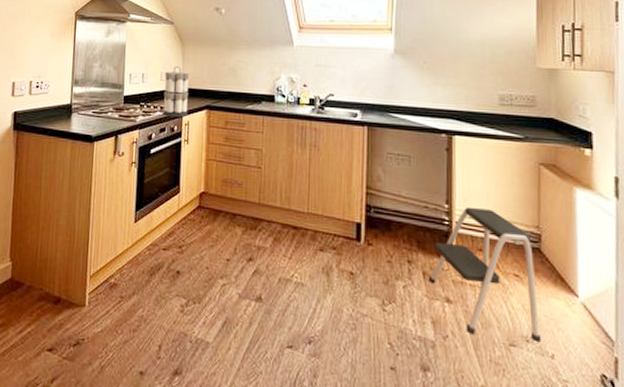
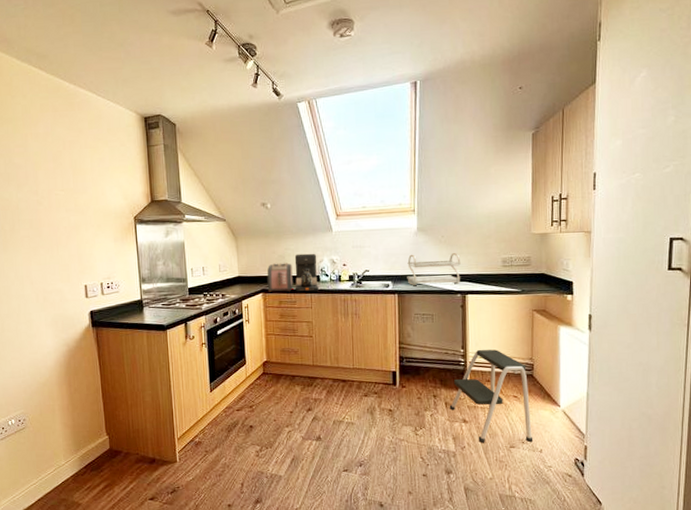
spice rack: present [162,65,190,117] -> none [222,257,247,302]
toaster: none [213,76,244,112] -> present [267,263,293,292]
coffee maker: none [244,68,273,113] -> present [294,253,319,292]
dish rack: none [379,80,447,122] -> present [407,252,461,286]

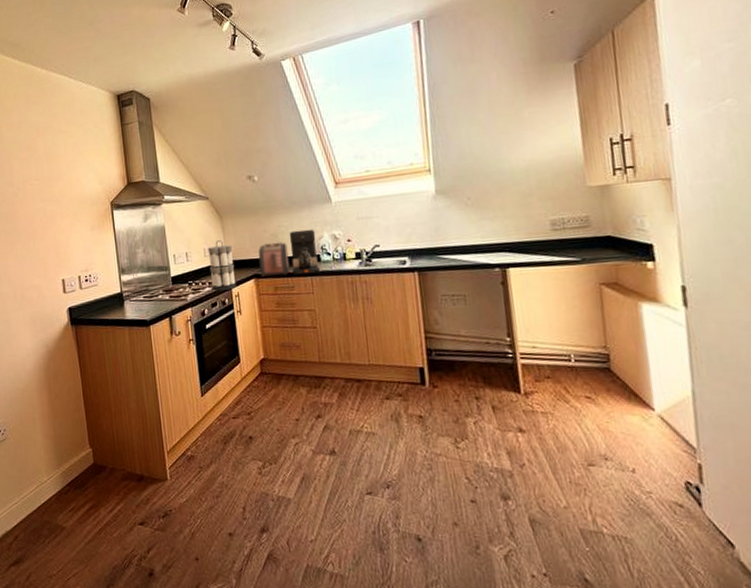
spice rack: none [222,257,247,302] -> present [207,239,237,291]
dish rack: present [407,252,461,286] -> none [426,217,497,262]
step stool: present [449,349,534,443] -> none [498,336,621,460]

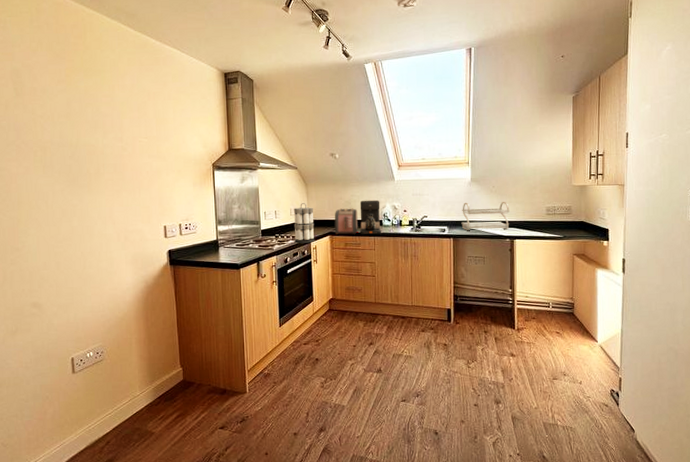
dish rack: none [426,217,497,262] -> present [461,201,510,231]

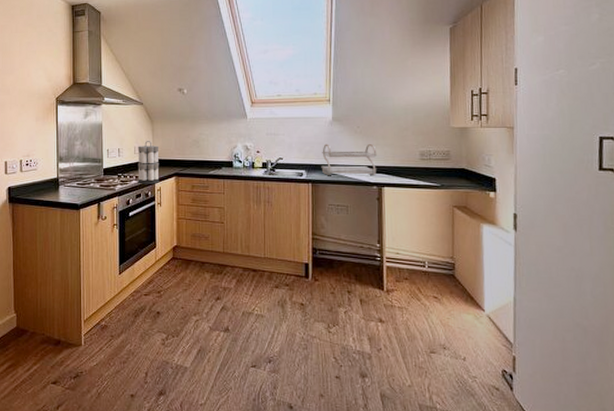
toaster: present [334,208,358,235] -> none [180,147,206,177]
coffee maker: present [359,200,381,235] -> none [208,139,231,177]

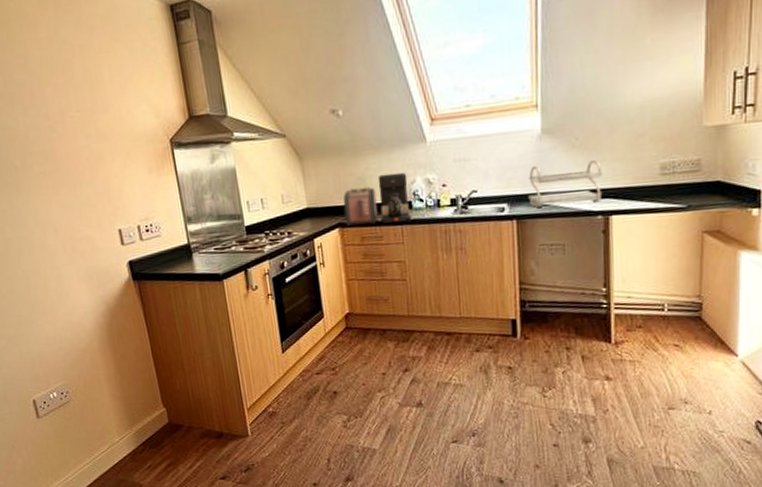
spice rack: present [138,140,160,184] -> none [286,183,319,242]
toaster: none [180,147,206,177] -> present [343,187,378,226]
coffee maker: none [208,139,231,177] -> present [377,172,411,224]

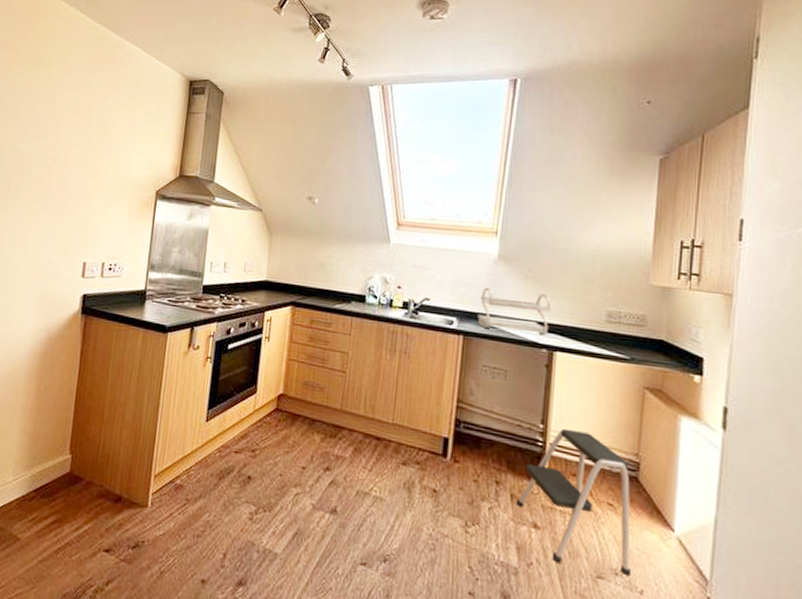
toaster: present [343,187,378,226] -> none [298,271,334,311]
coffee maker: present [377,172,411,224] -> none [332,264,366,315]
step stool: none [587,286,700,405] -> present [516,428,632,576]

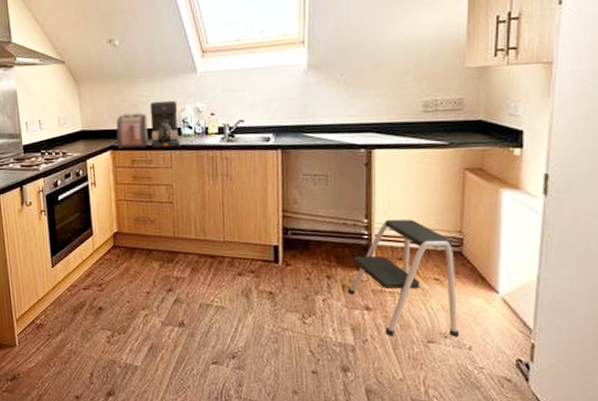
toaster: none [298,271,334,311] -> present [116,113,149,149]
coffee maker: none [332,264,366,315] -> present [149,100,180,149]
dish rack: present [477,287,551,336] -> none [293,95,366,140]

